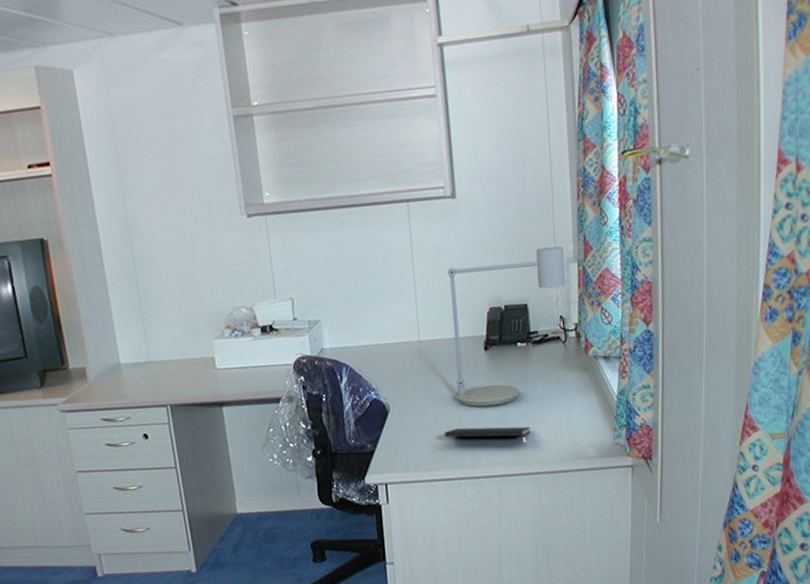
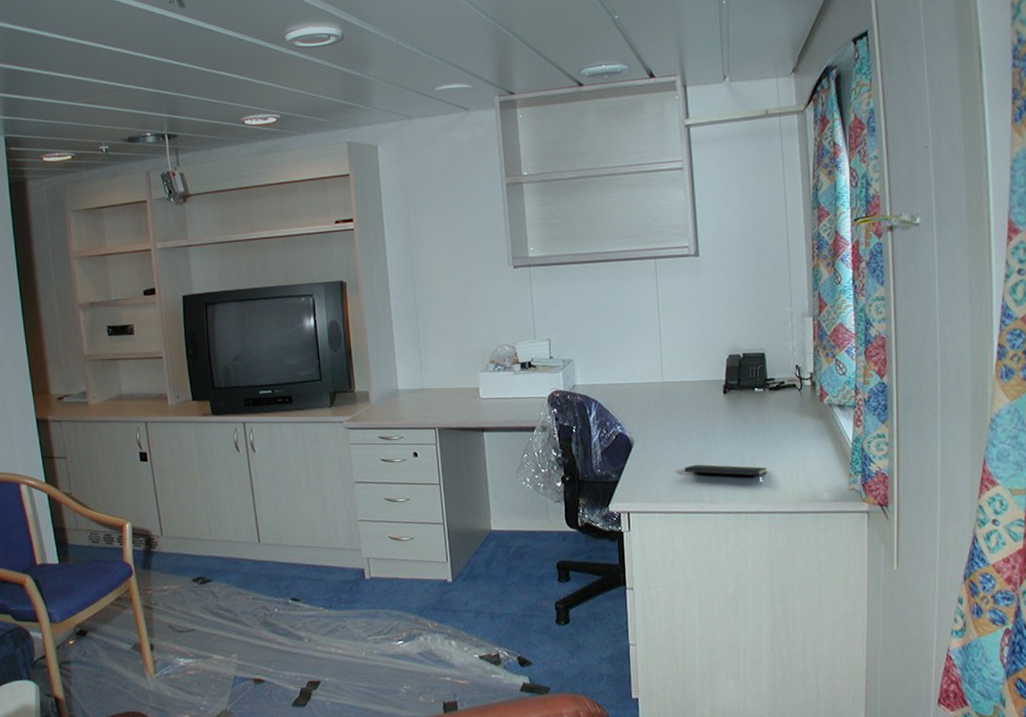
desk lamp: present [447,246,566,407] -> none [690,302,802,446]

